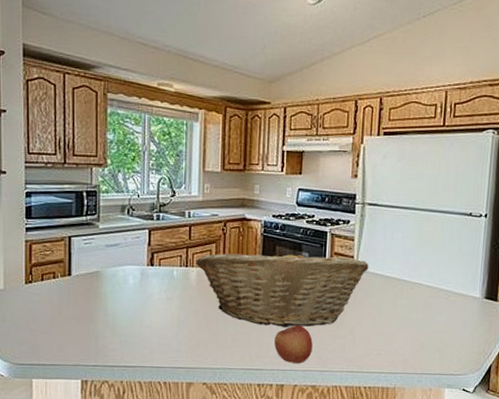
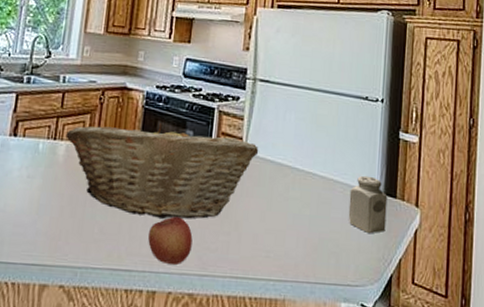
salt shaker: none [452,283,489,332] -> present [348,175,388,234]

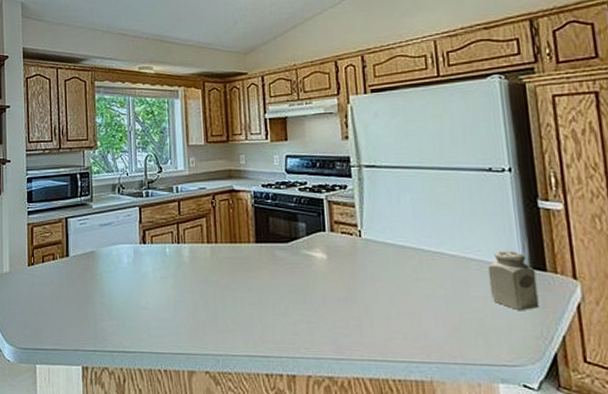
fruit basket: present [66,123,259,219] -> none [187,219,377,307]
apple: present [148,216,193,266] -> none [279,305,324,351]

